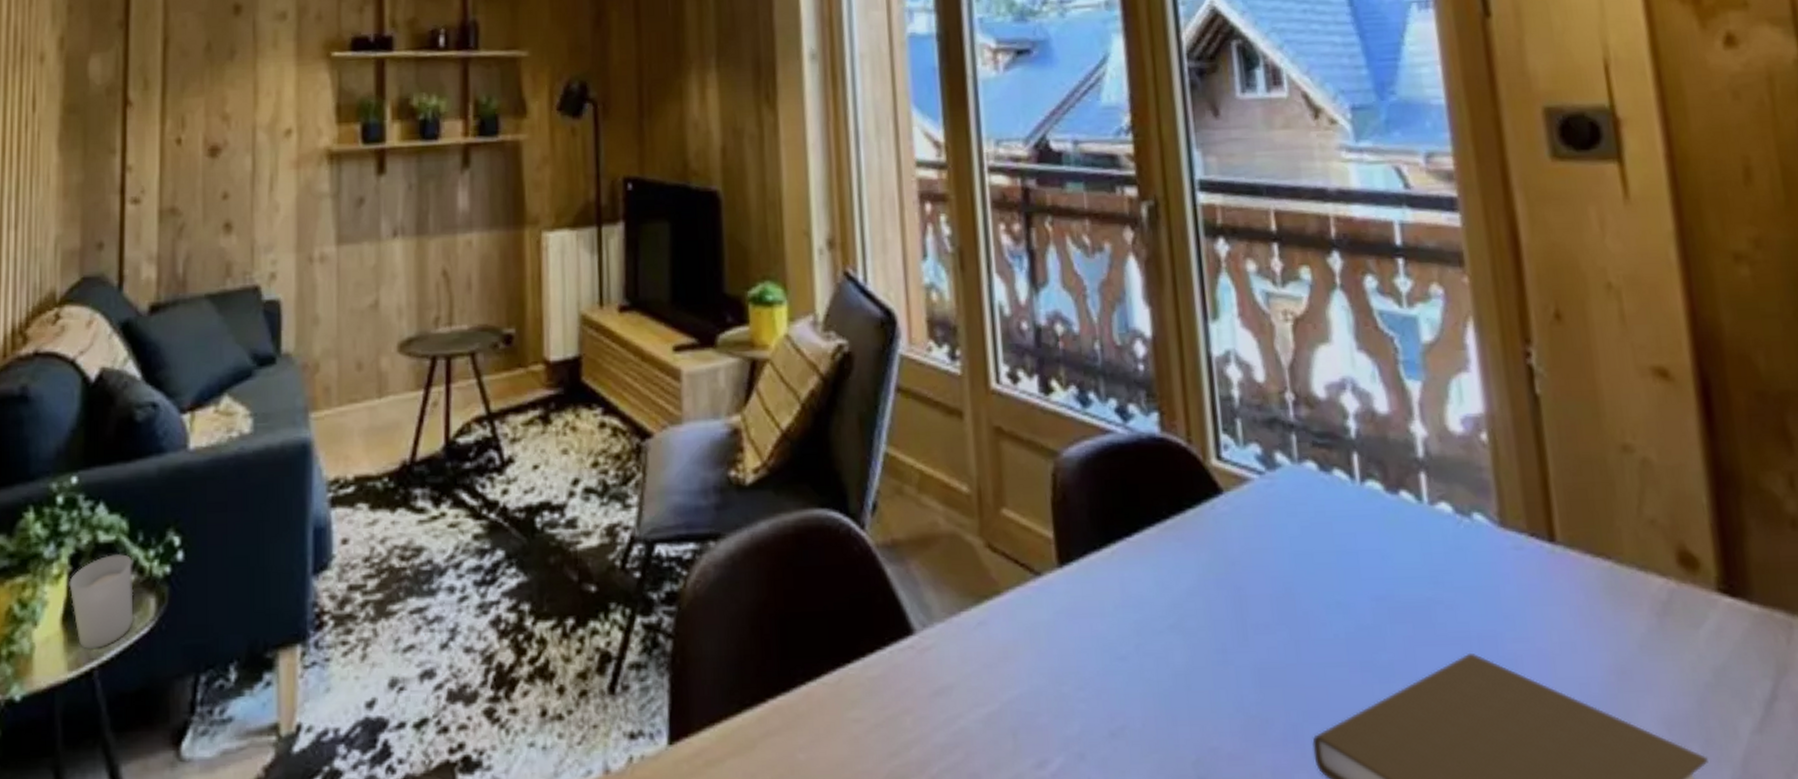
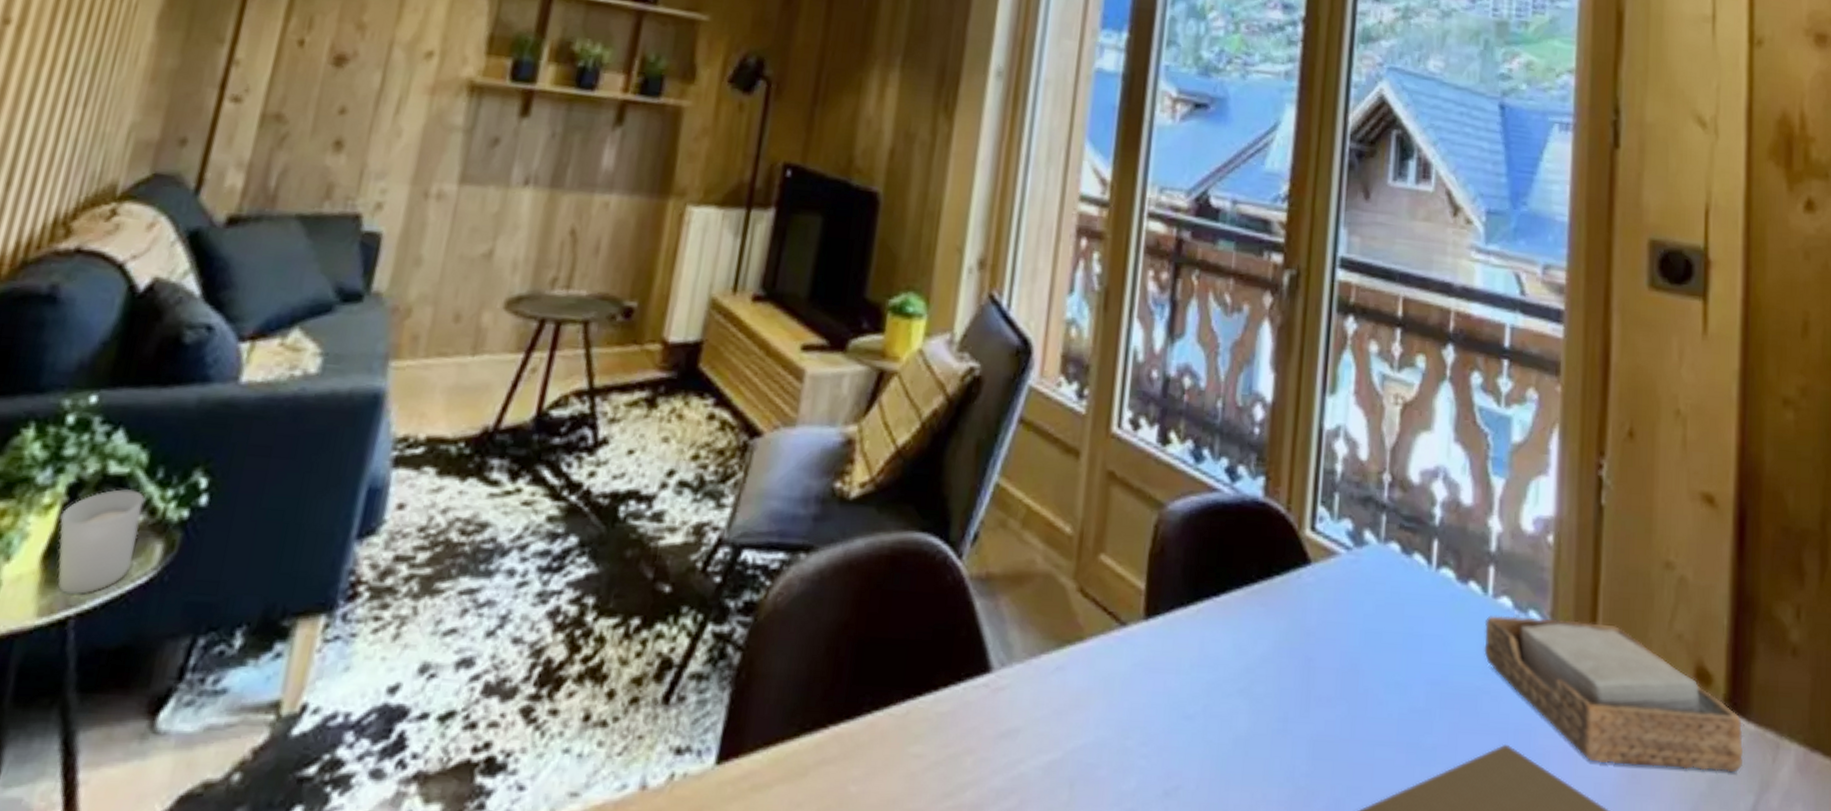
napkin holder: none [1424,518,1751,663] -> present [1484,615,1744,773]

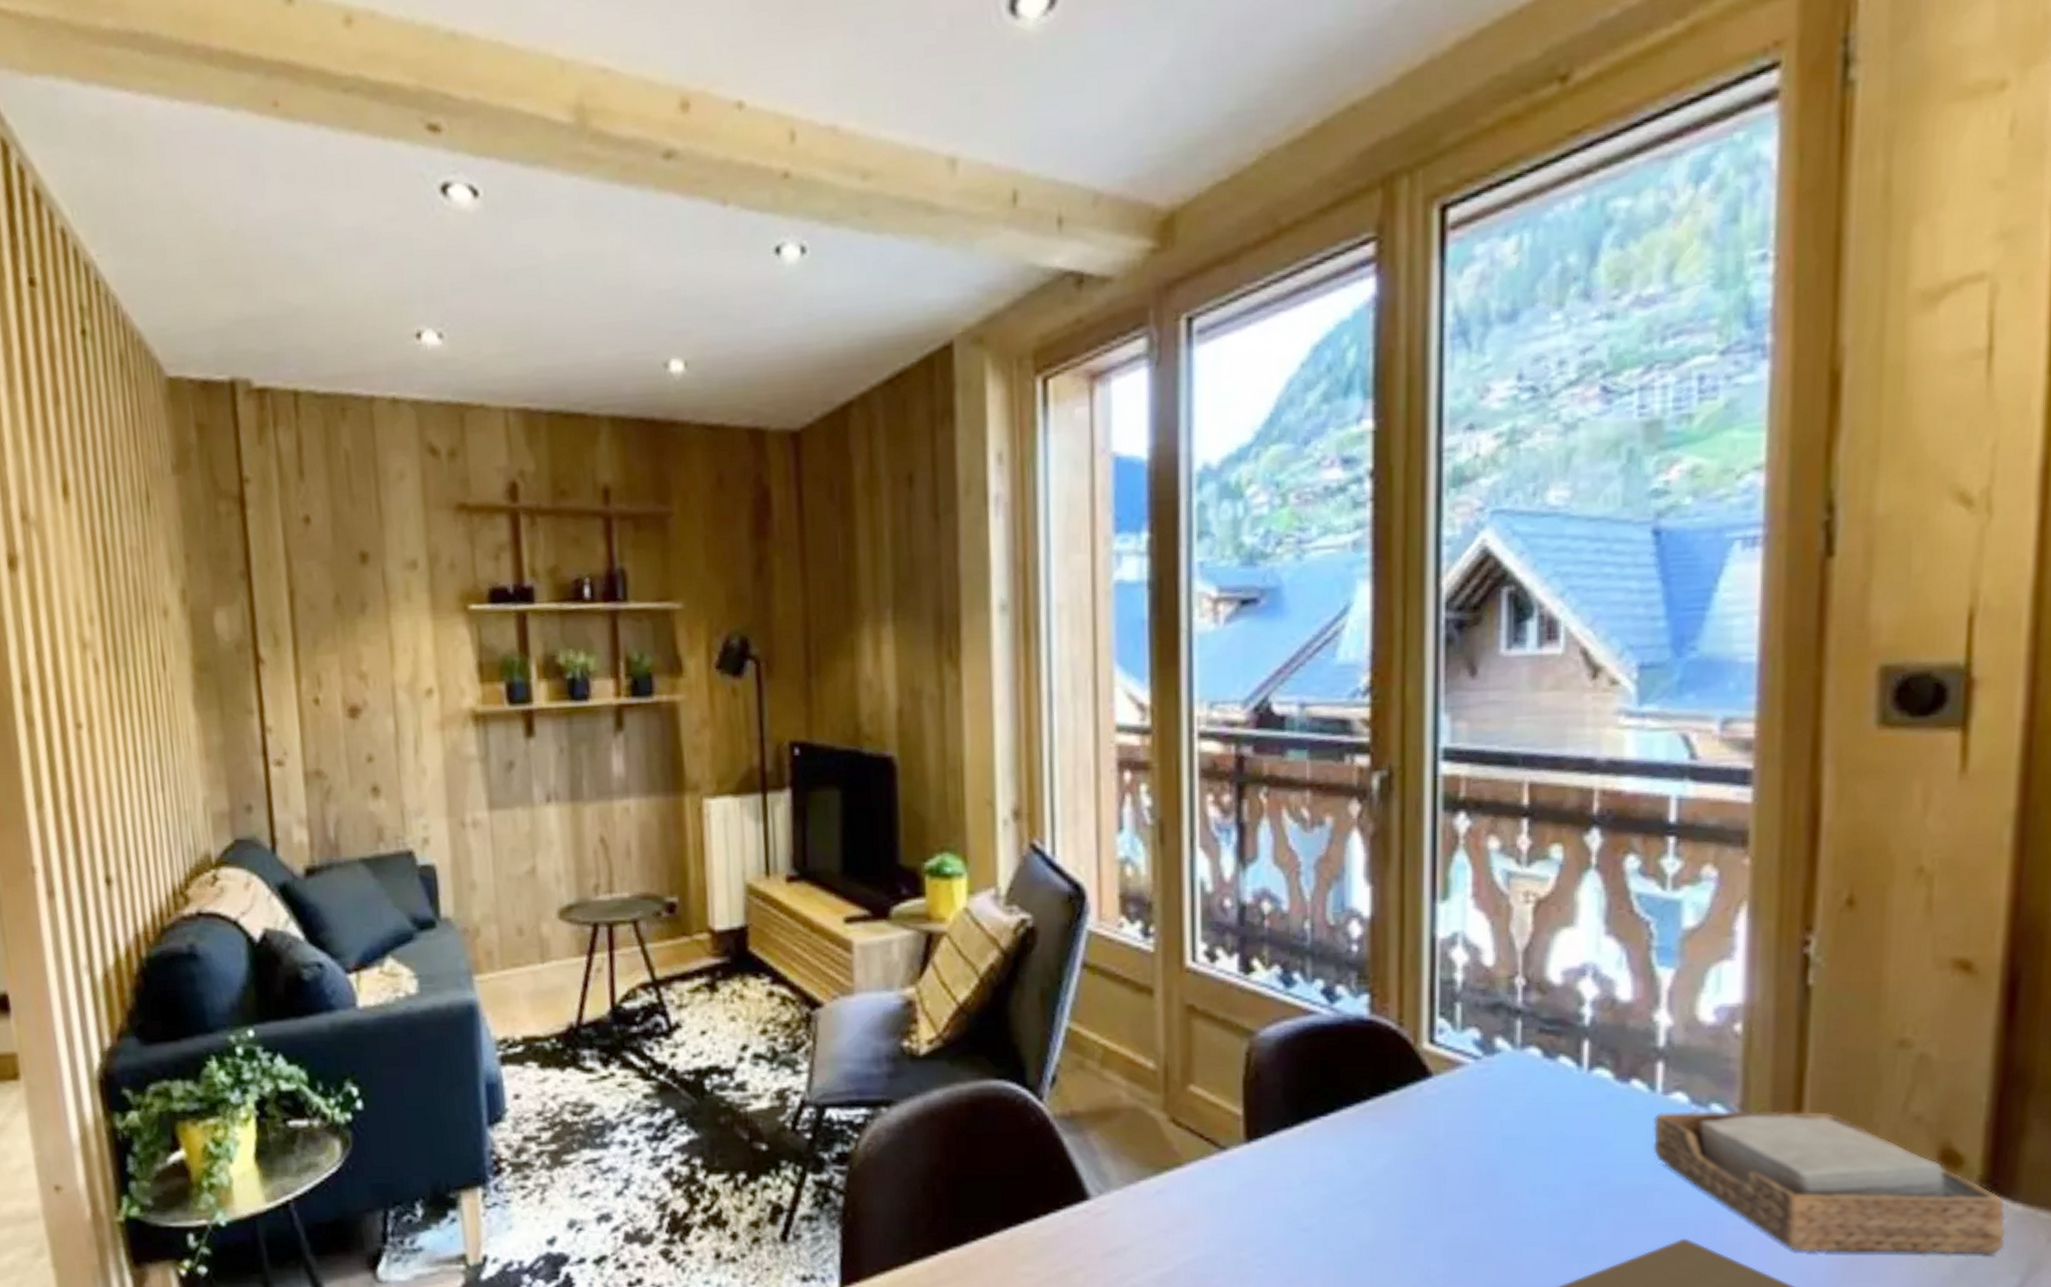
candle holder: present [58,489,146,594] -> none [257,1102,321,1184]

